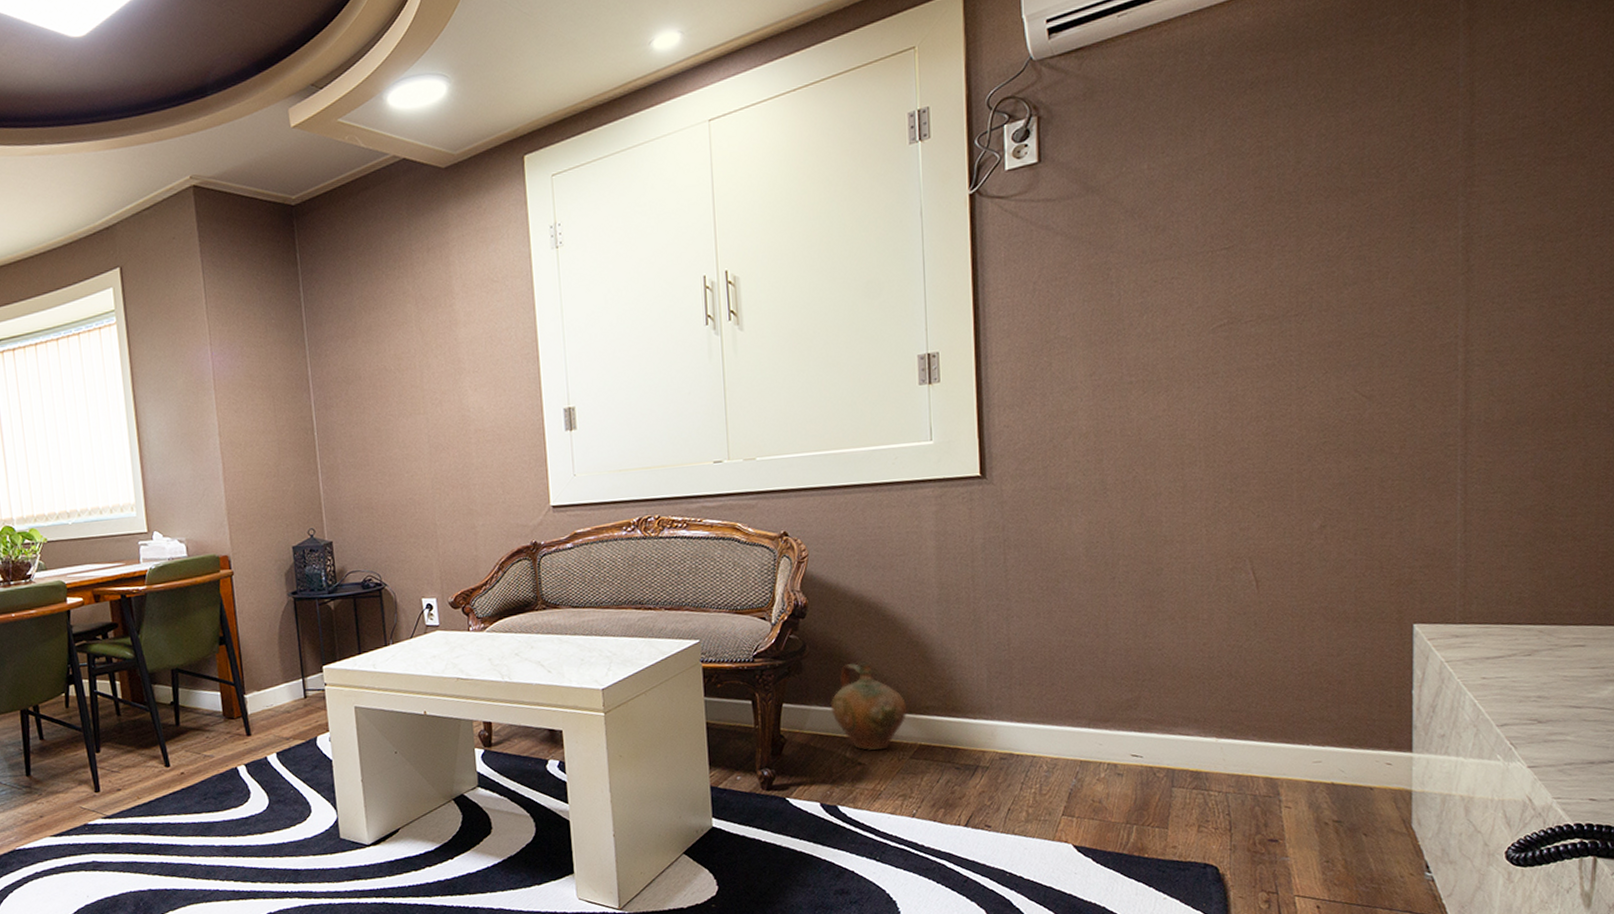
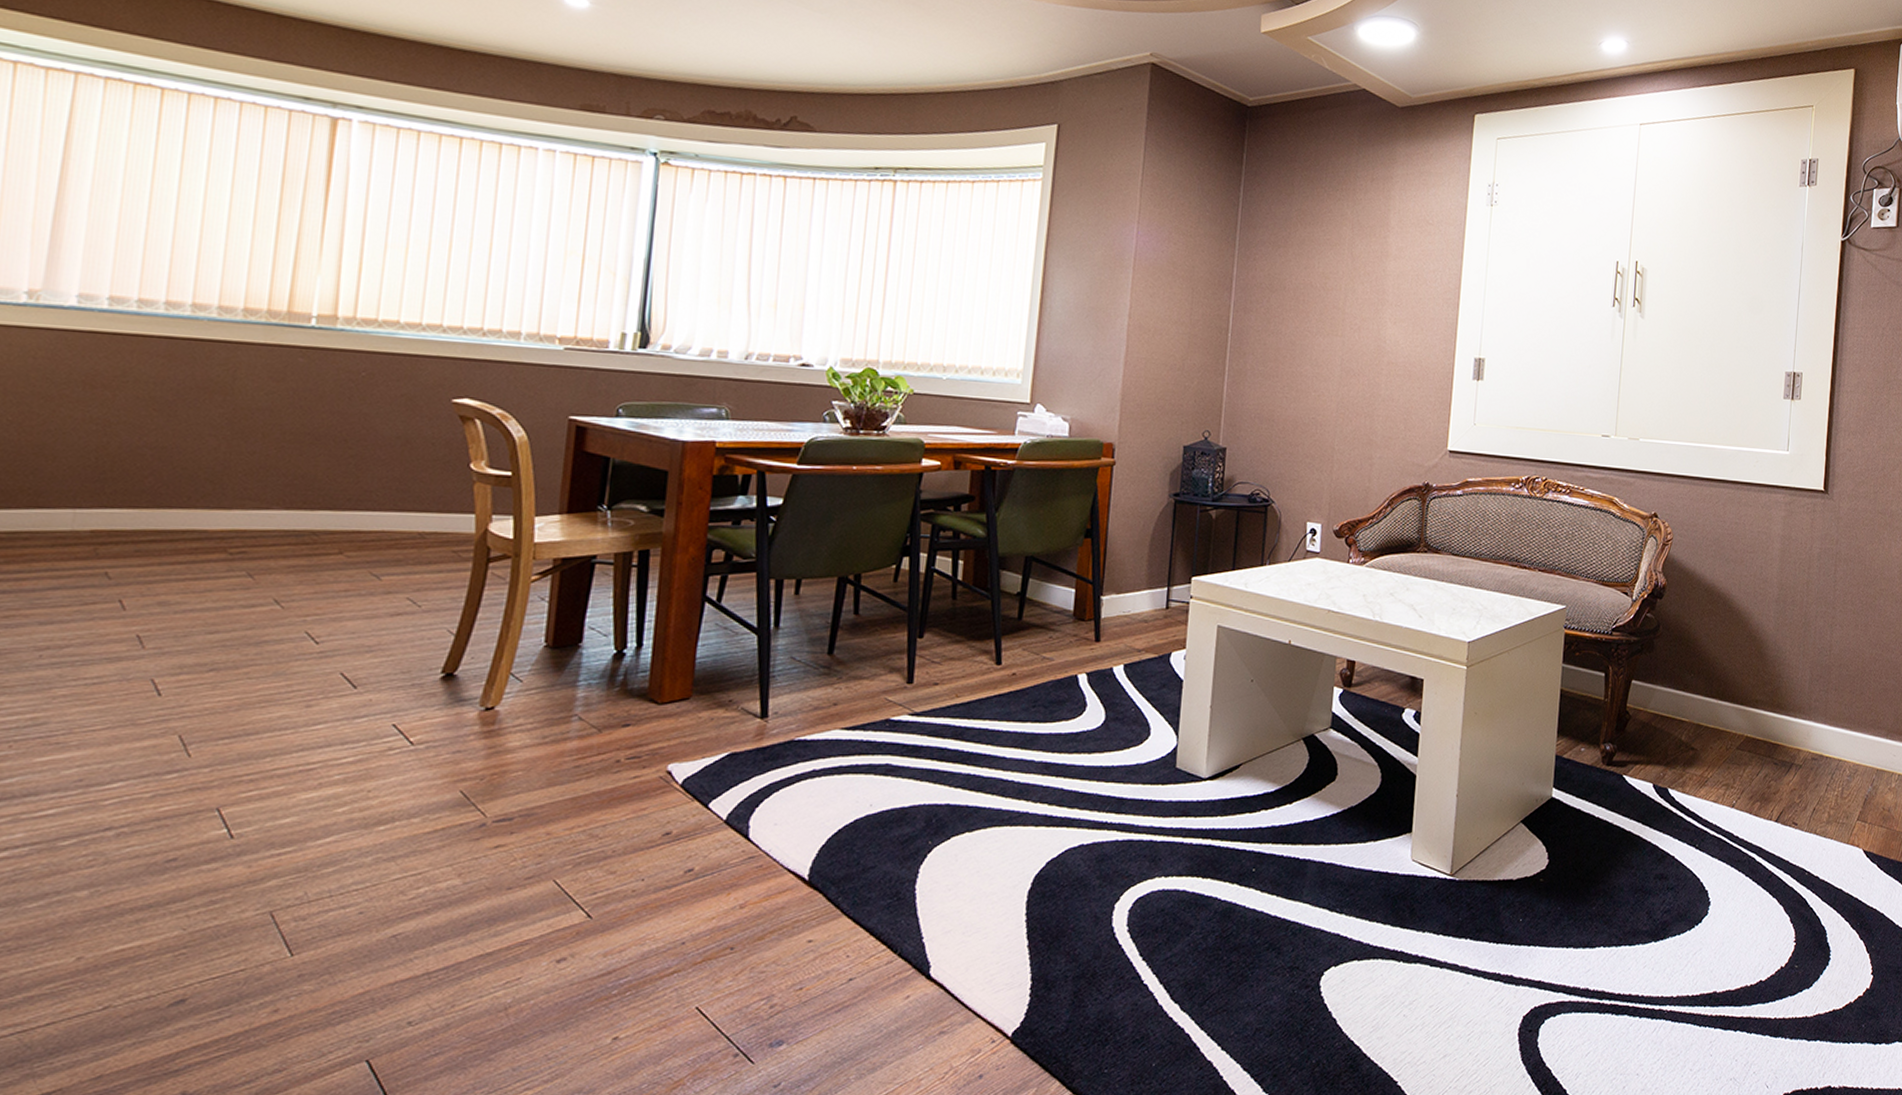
ceramic jug: present [830,661,907,751] -> none [1673,648,1739,738]

